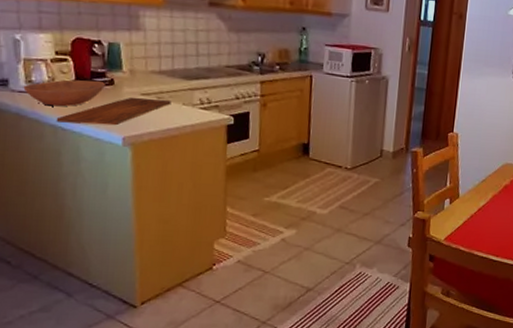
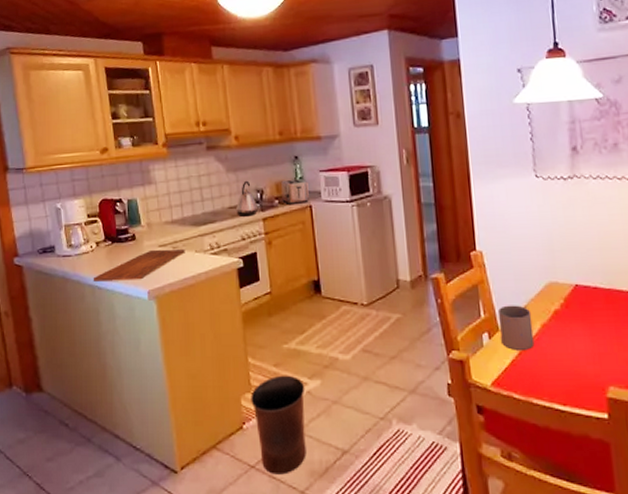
bowl: present [23,80,105,107] -> none [66,237,129,267]
waste bin: none [224,224,281,308] -> present [251,375,306,475]
kettle: none [233,42,258,78] -> present [236,180,259,217]
toaster: none [283,48,312,73] -> present [281,178,309,206]
cup: none [459,178,487,214] -> present [498,305,535,350]

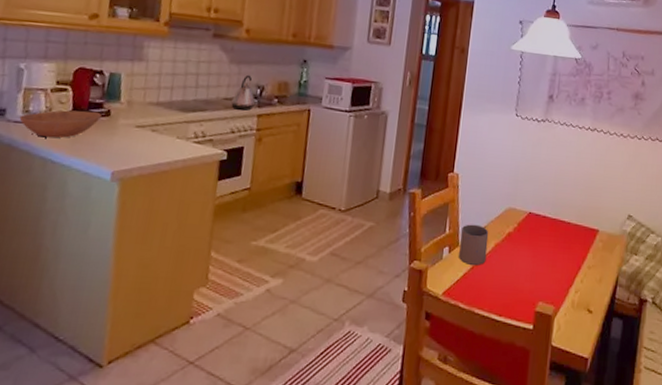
bowl: none [66,237,129,267] -> present [19,110,102,139]
cutting board: present [93,249,185,282] -> none [46,129,166,159]
waste bin: present [251,375,306,475] -> none [202,271,266,372]
toaster: present [281,178,309,206] -> none [282,80,312,107]

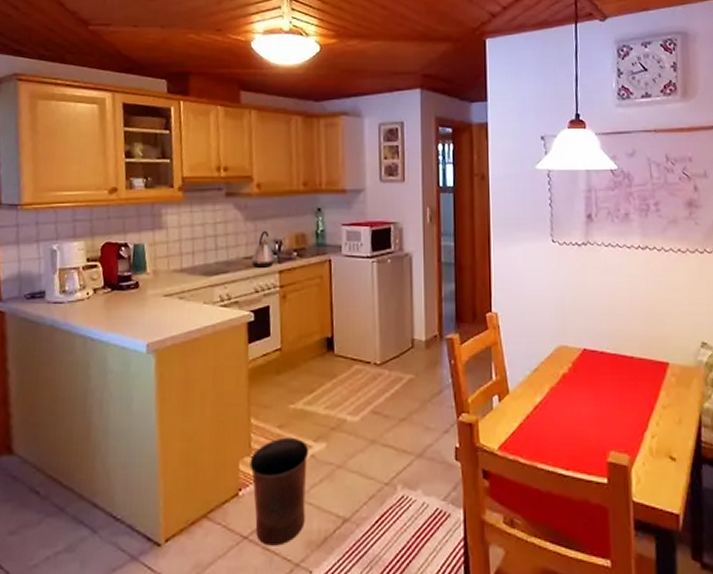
bowl: present [19,110,102,139] -> none [57,284,131,315]
waste bin: none [202,271,266,372] -> present [250,437,309,546]
cup: present [459,224,489,265] -> none [510,368,542,413]

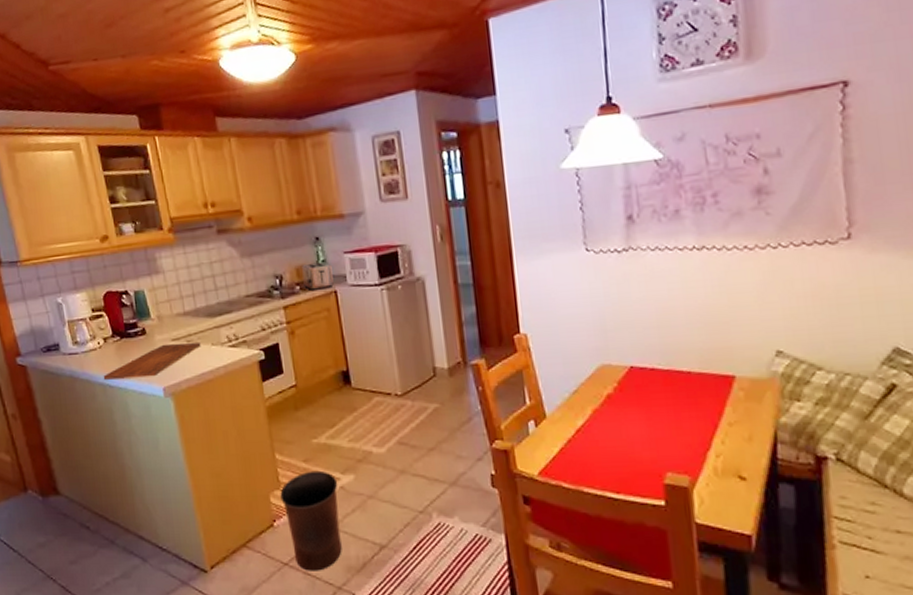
cutting board: none [85,299,193,332] -> present [103,343,201,380]
kettle: present [252,230,276,268] -> none [253,266,278,305]
toaster: none [301,231,329,259] -> present [302,262,334,292]

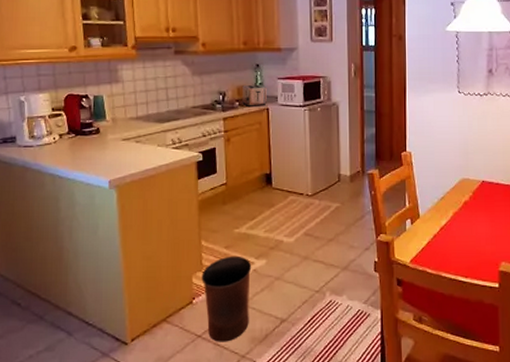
cutting board: present [103,343,201,380] -> none [54,142,148,171]

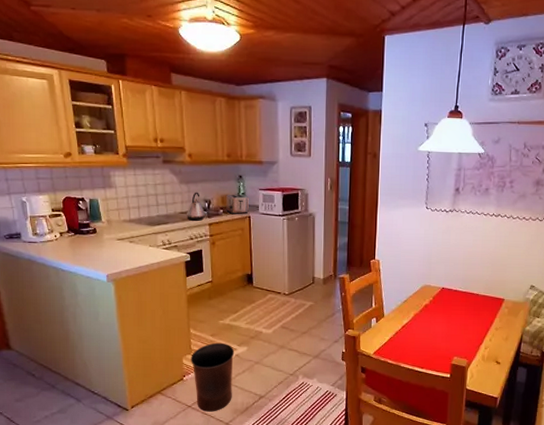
kettle: none [199,83,220,116] -> present [187,192,206,221]

